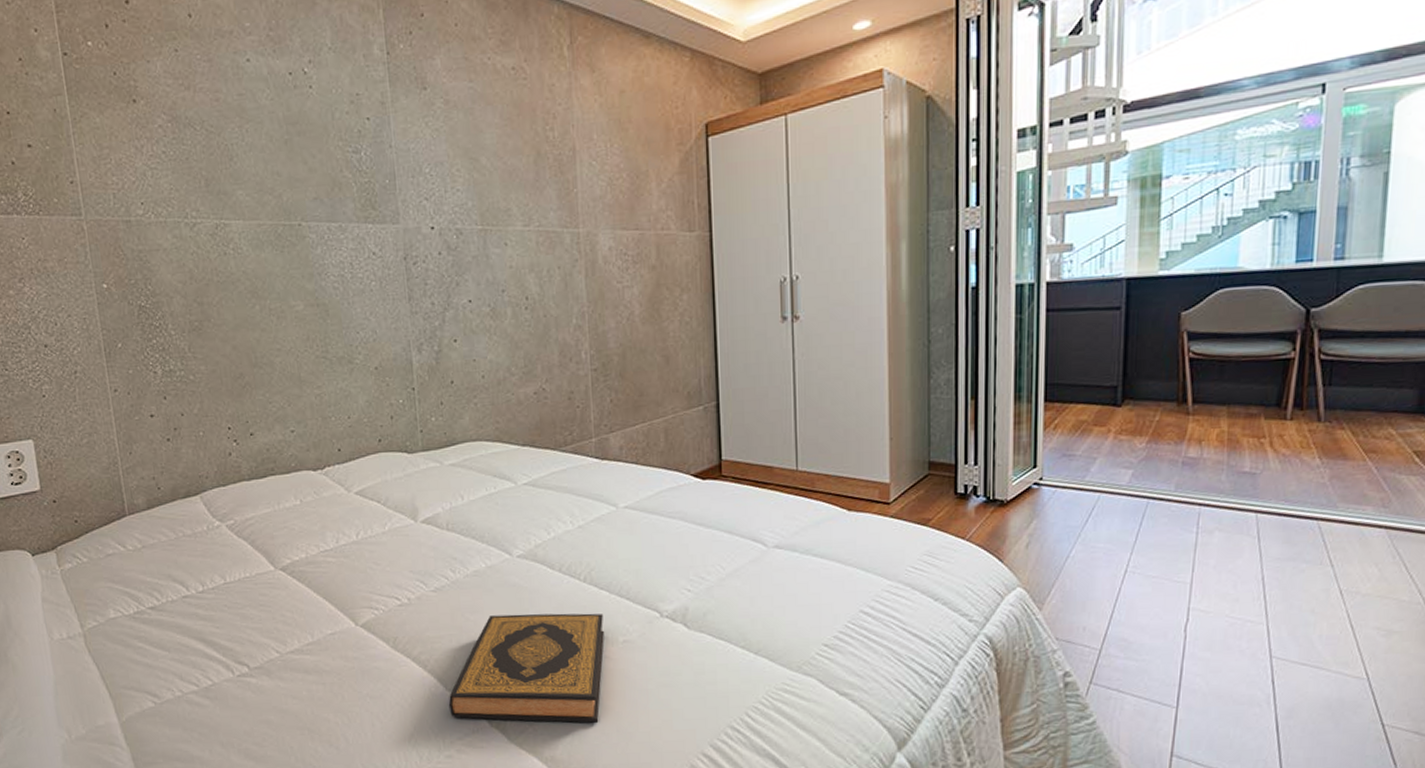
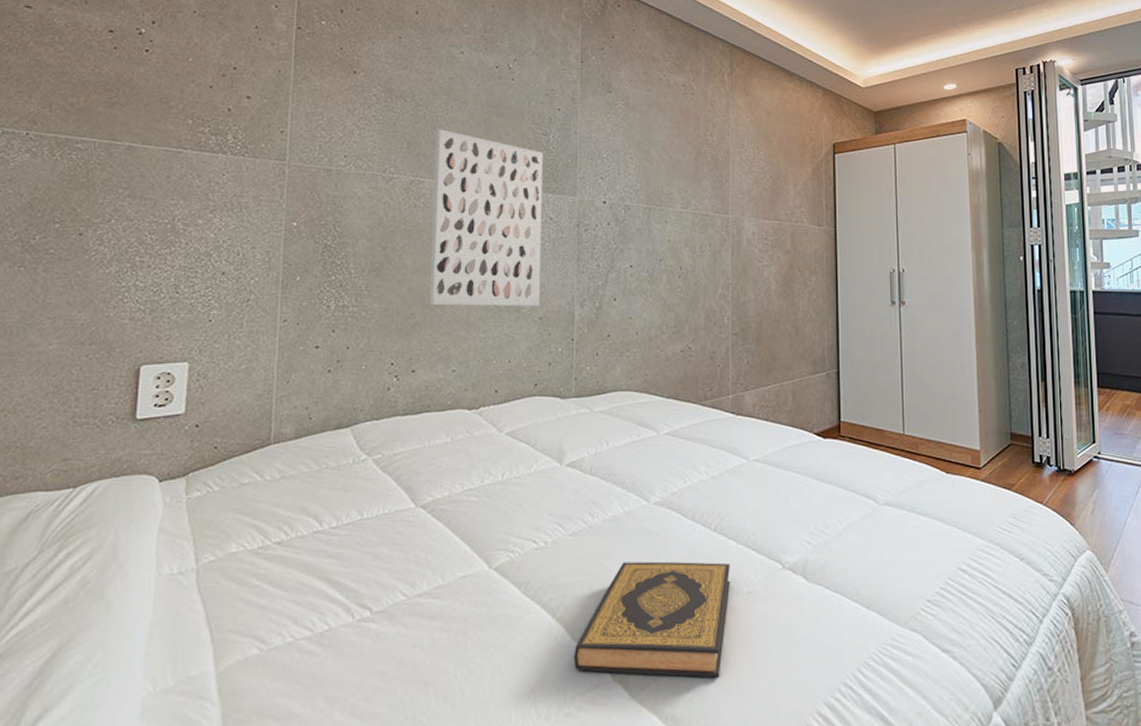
wall art: none [234,159,373,363] -> present [430,129,543,306]

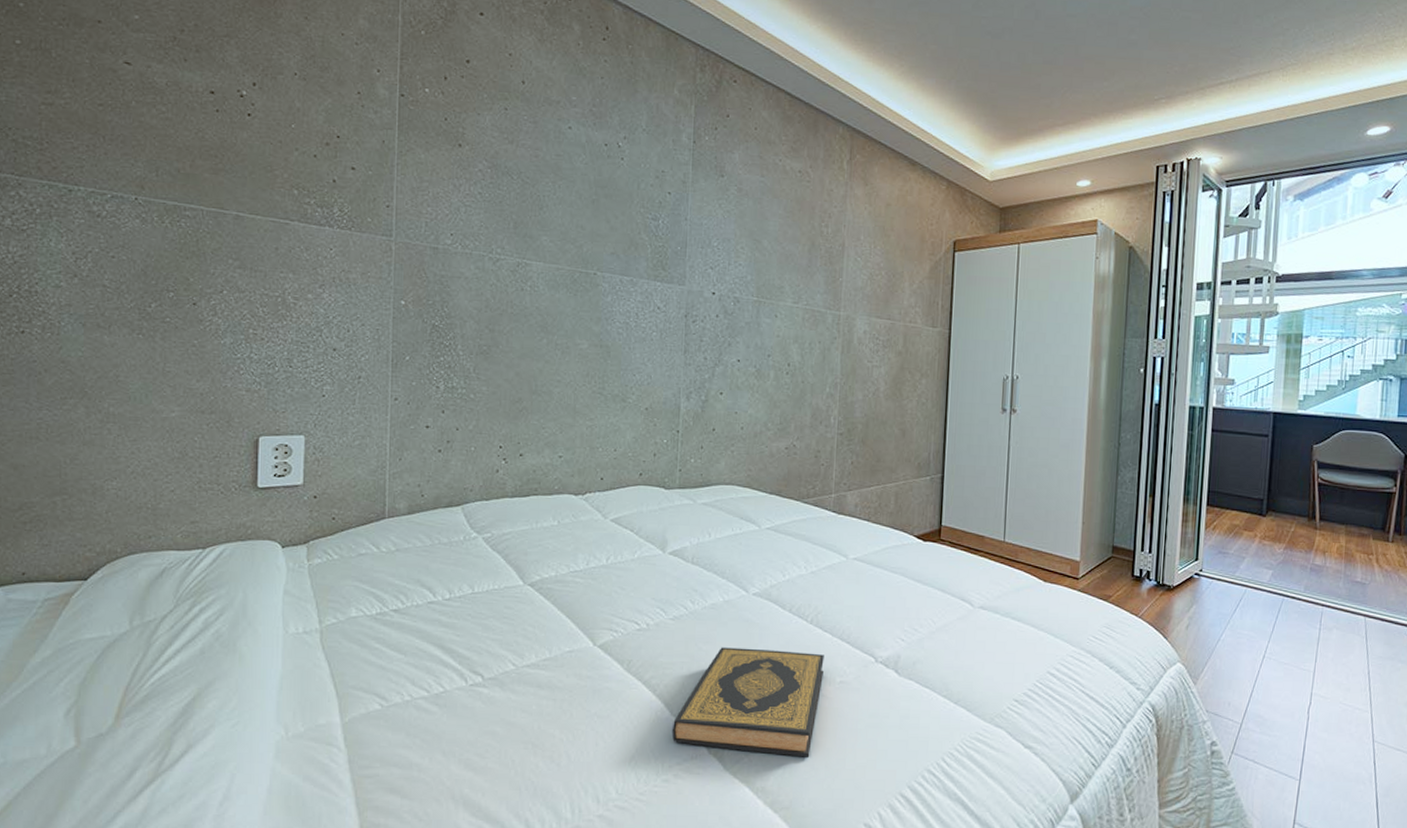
wall art: present [430,129,543,306] -> none [537,209,652,397]

